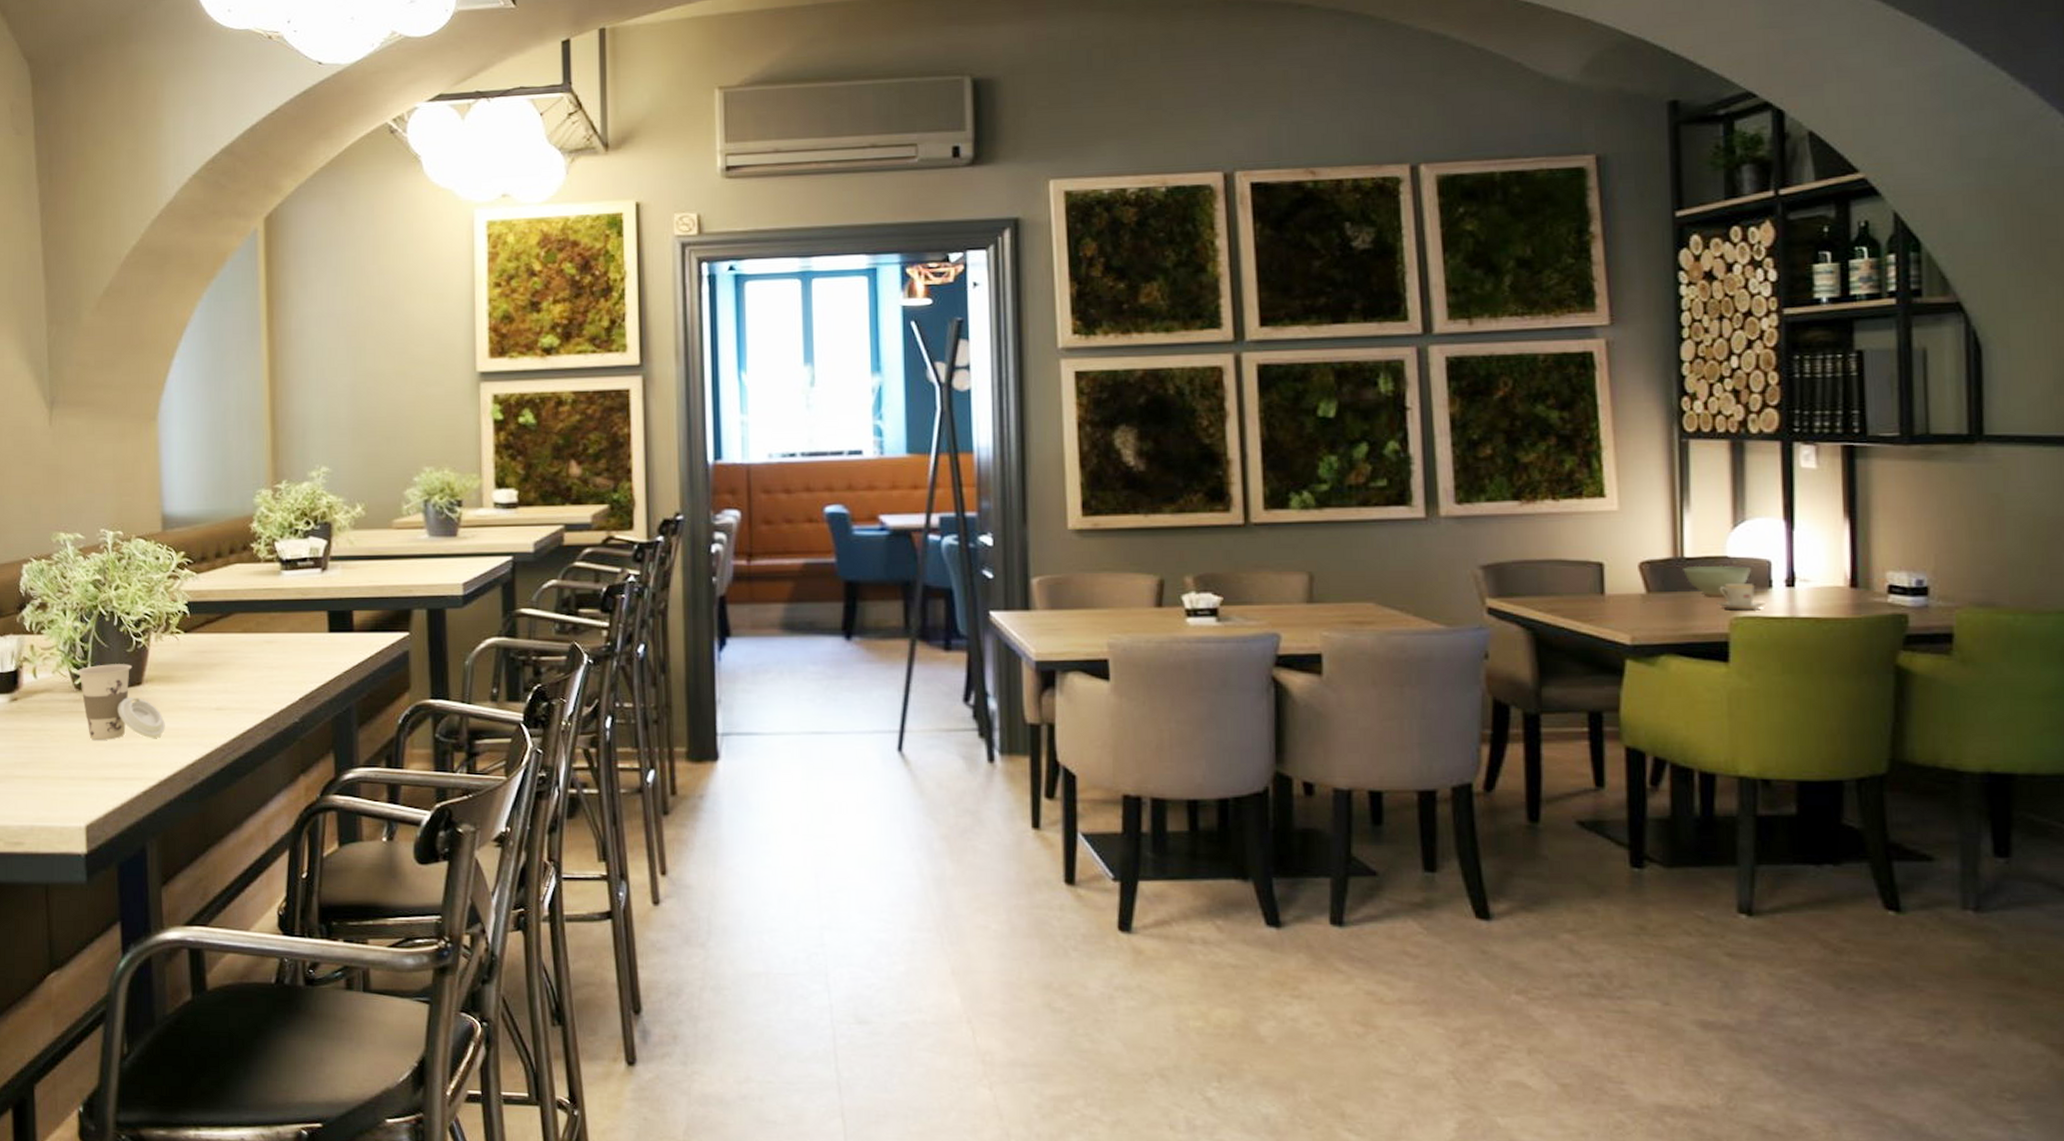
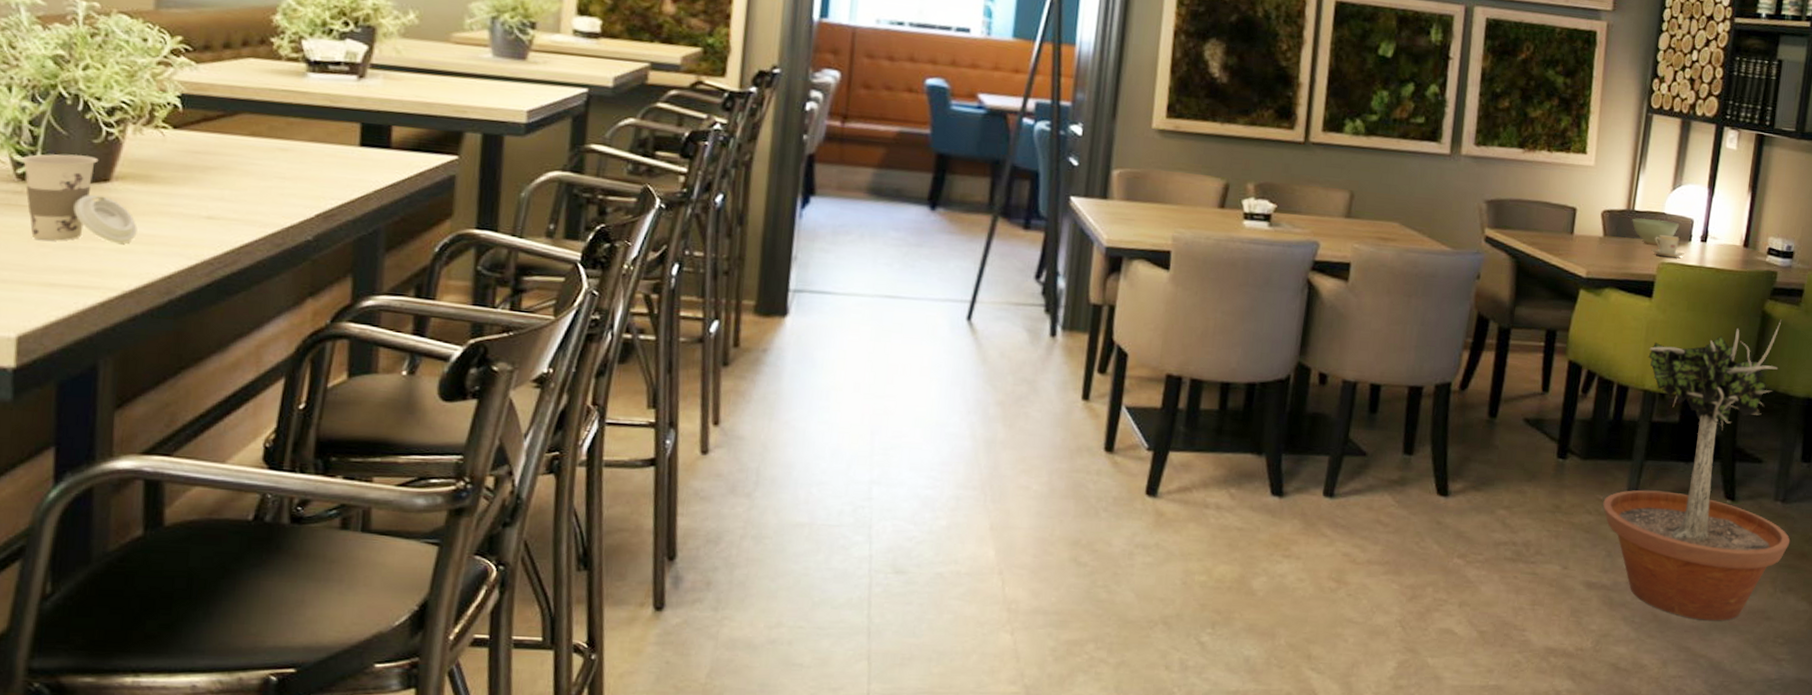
potted tree: none [1705,674,1998,1070] -> present [1603,319,1791,621]

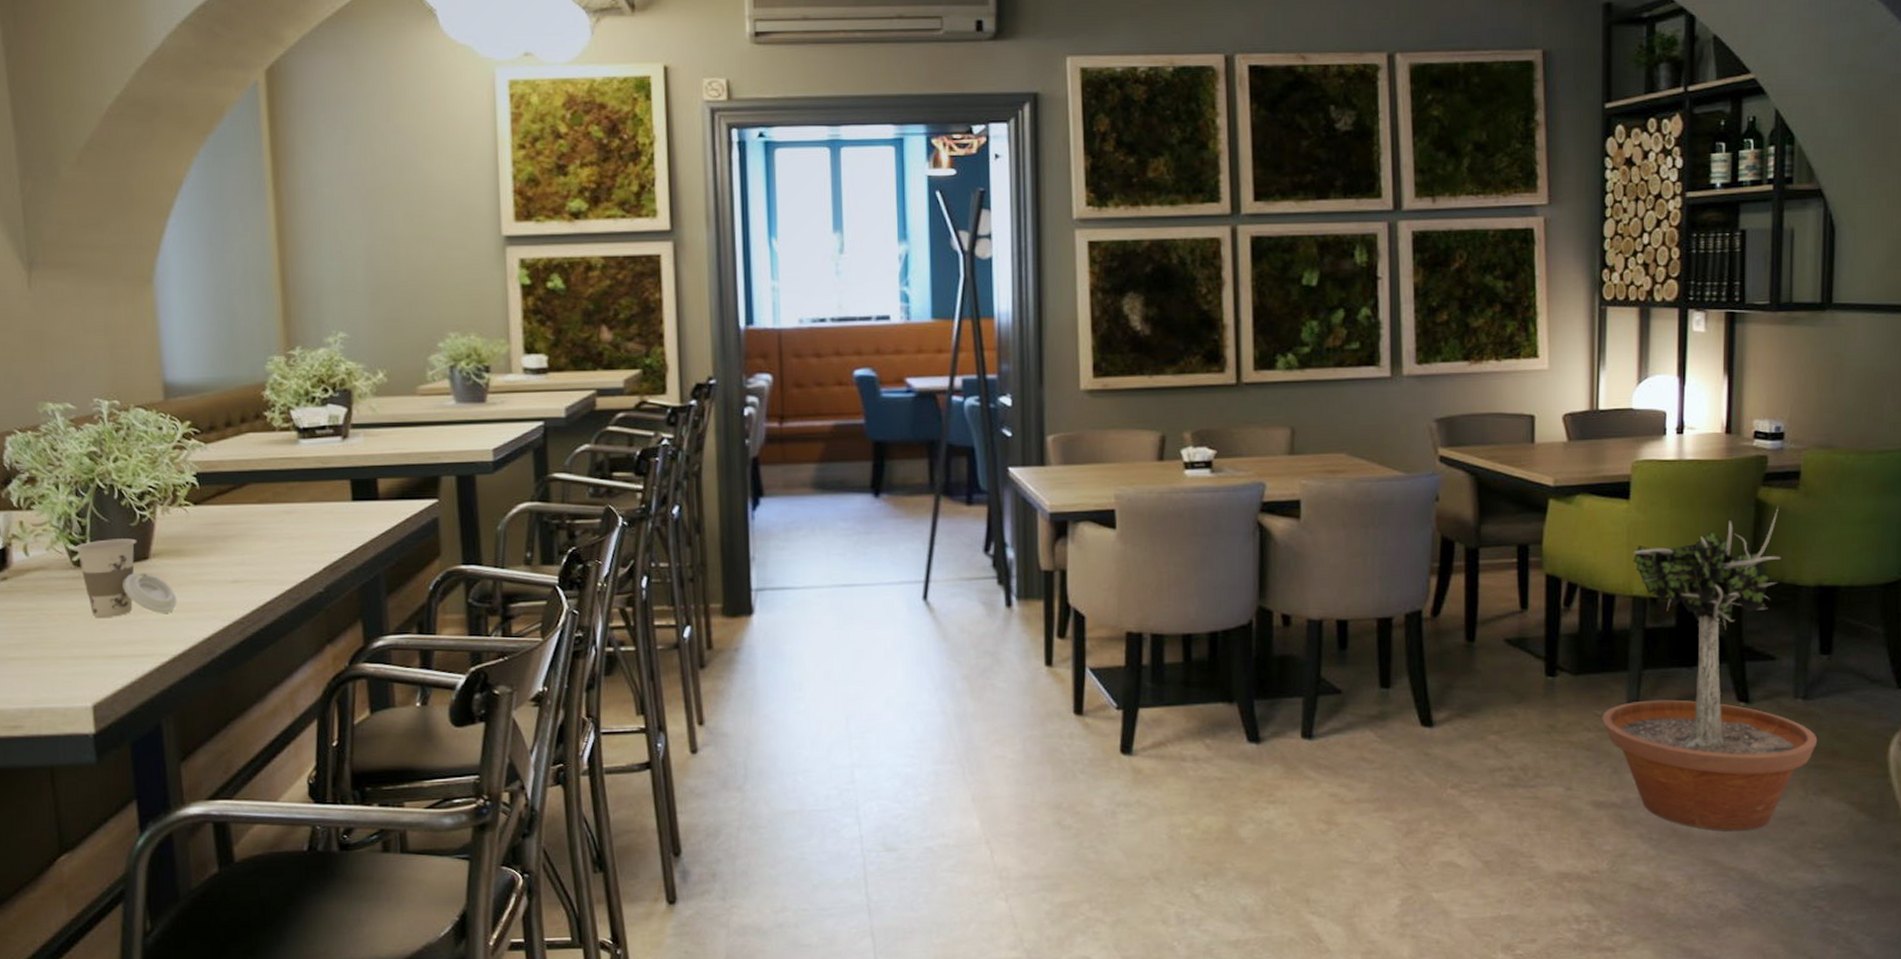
bowl: present [1632,218,1679,246] -> none [1597,416,1650,444]
teacup: present [1651,234,1684,258] -> none [1622,431,1660,455]

